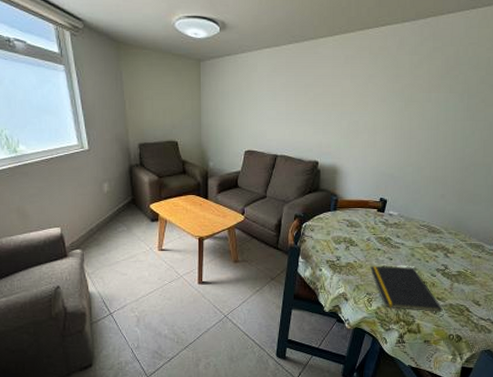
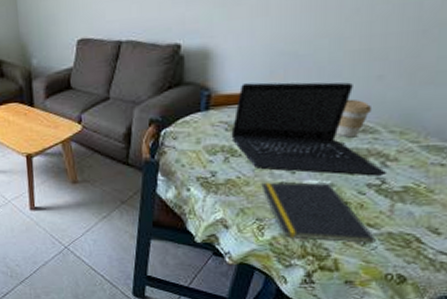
laptop: none [351,193,448,263] -> present [231,82,388,176]
coffee cup: none [417,209,439,236] -> present [336,98,373,138]

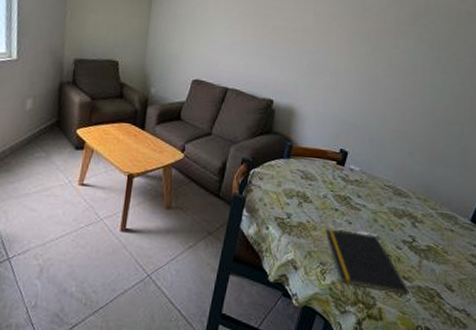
laptop: present [231,82,388,176] -> none [305,141,416,234]
coffee cup: present [336,98,373,138] -> none [381,167,406,199]

